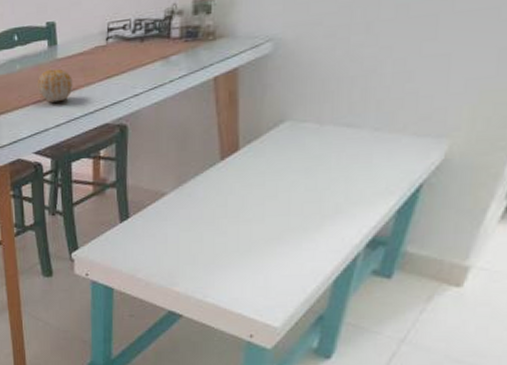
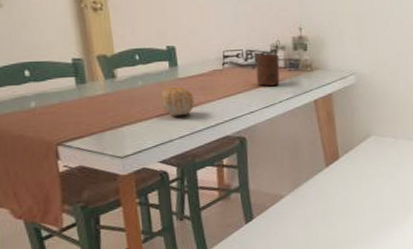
cup: none [145,21,174,63] -> present [255,53,280,86]

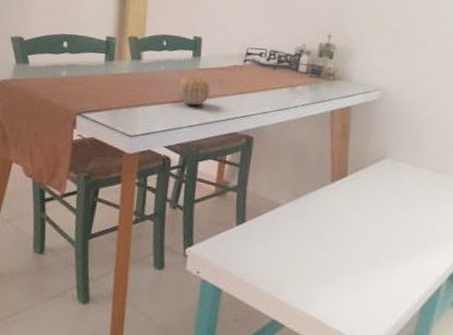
cup: present [255,53,280,86] -> none [275,55,302,90]

